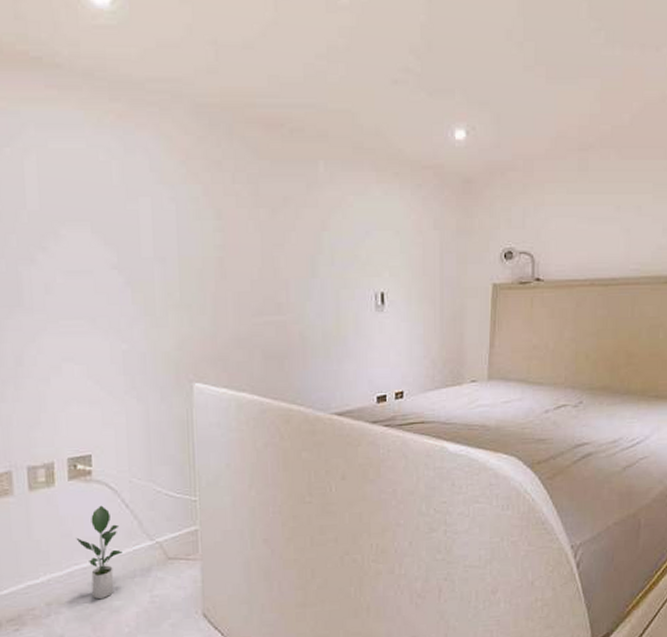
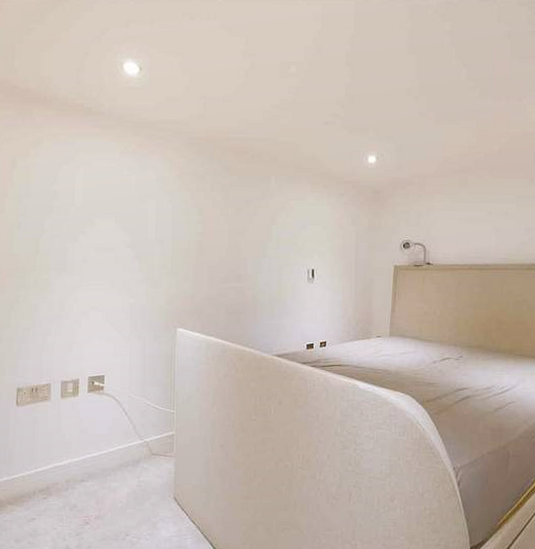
potted plant: present [76,505,123,599] -> none [90,412,121,480]

